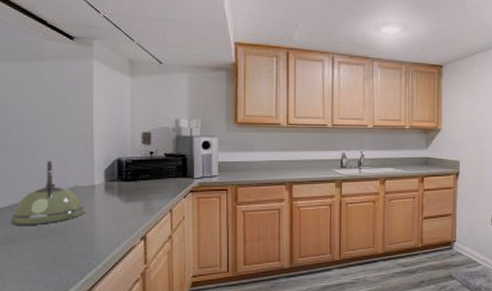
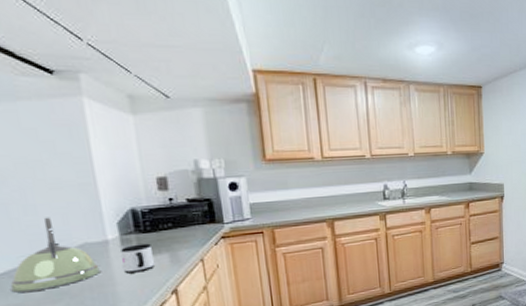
mug: none [104,191,129,217] -> present [121,243,154,274]

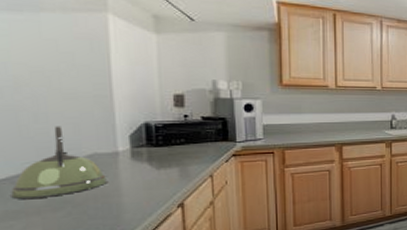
mug: present [121,243,154,274] -> none [130,157,163,186]

